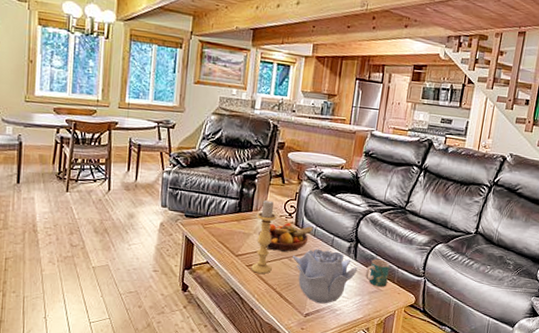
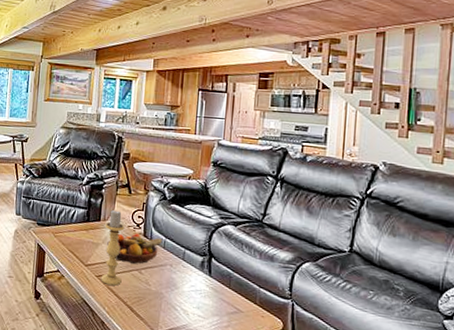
decorative bowl: present [293,249,357,304] -> none [143,262,213,323]
mug: present [365,259,390,287] -> none [222,275,250,308]

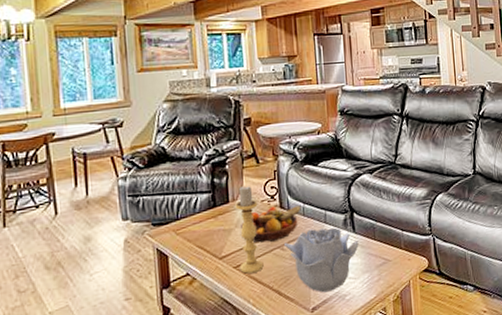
decorative bowl: none [143,262,213,323] -> present [285,227,359,293]

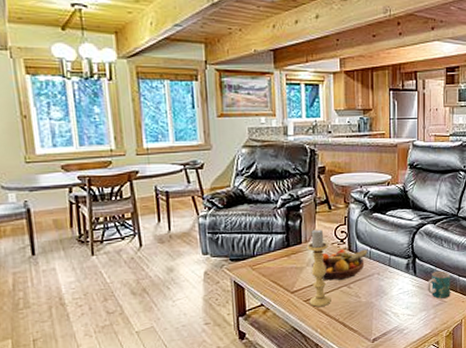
decorative bowl: present [285,227,359,293] -> none [351,270,419,326]
mug: none [368,225,394,258] -> present [427,270,450,299]

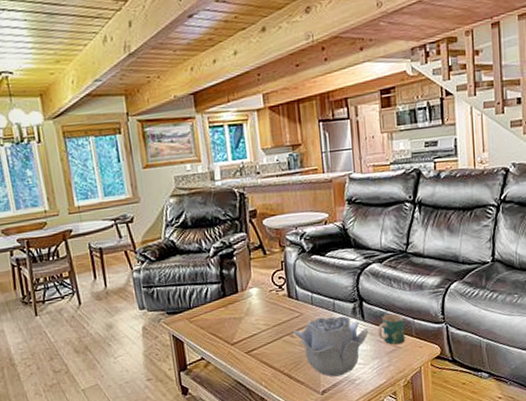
candle holder: present [307,228,331,307] -> none [244,276,274,359]
fruit bowl: present [312,248,368,281] -> none [250,295,310,330]
decorative bowl: none [351,270,419,326] -> present [294,315,369,377]

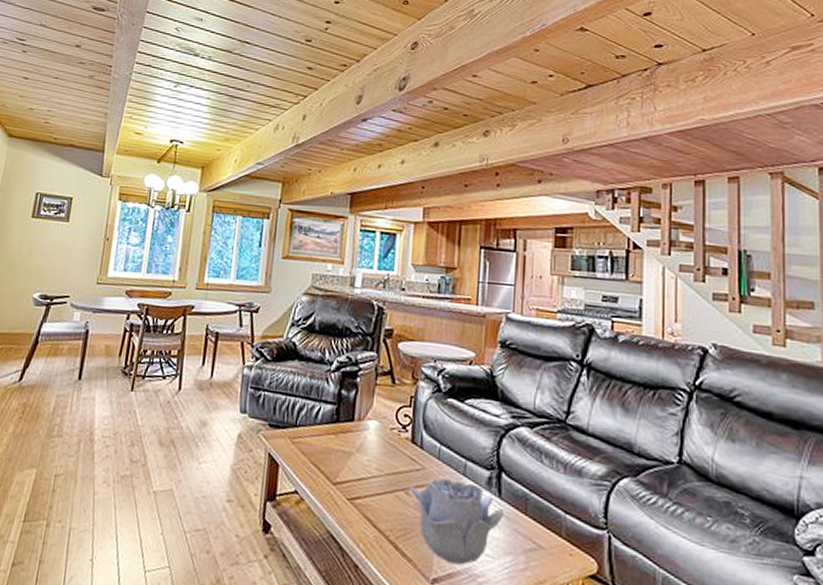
mug: present [377,313,405,345] -> none [516,497,552,543]

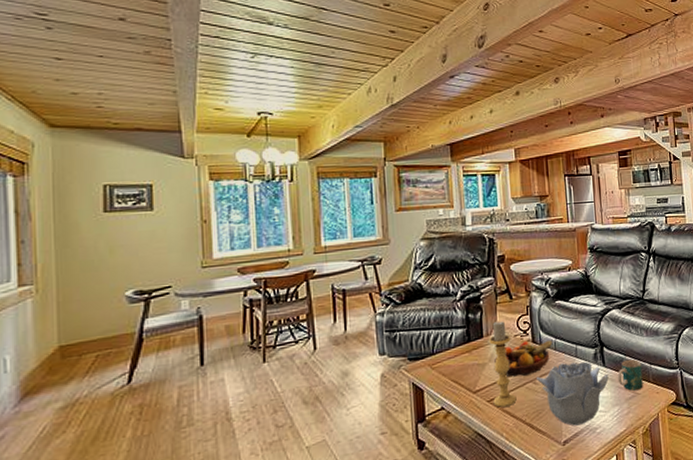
candle holder: none [354,405,387,513] -> present [489,320,517,408]
fruit bowl: none [363,438,437,481] -> present [494,340,553,377]
mug: none [516,497,552,543] -> present [617,359,643,391]

